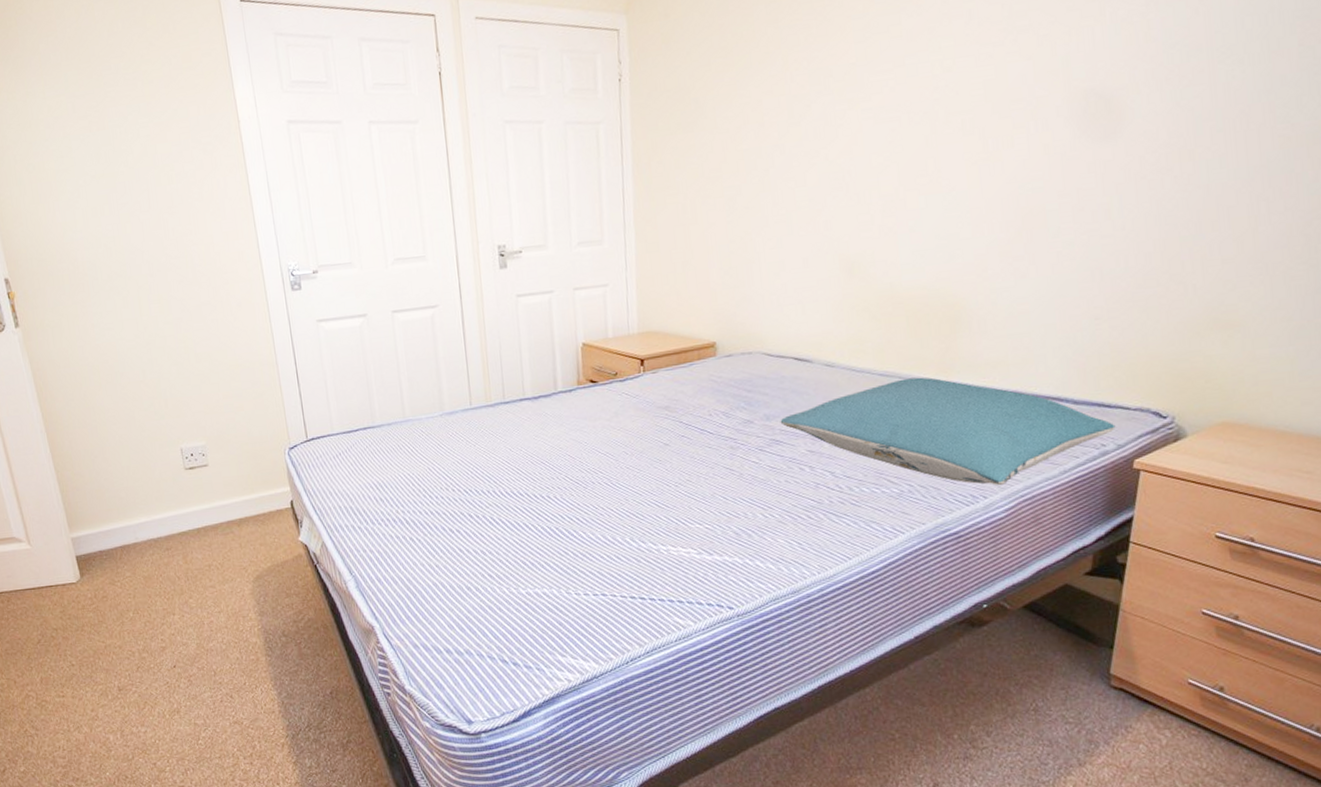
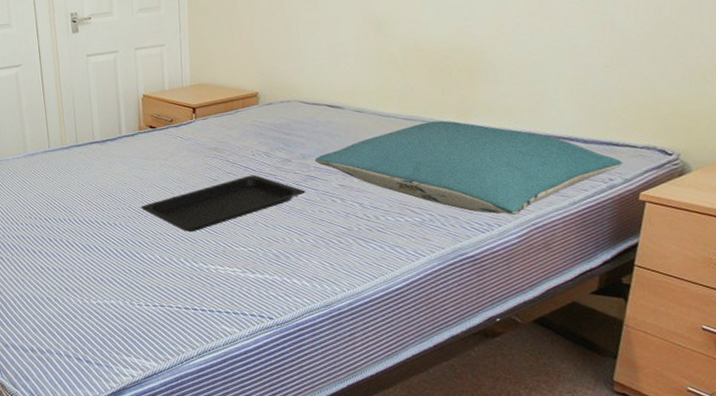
serving tray: none [579,438,771,506] -> present [141,174,306,232]

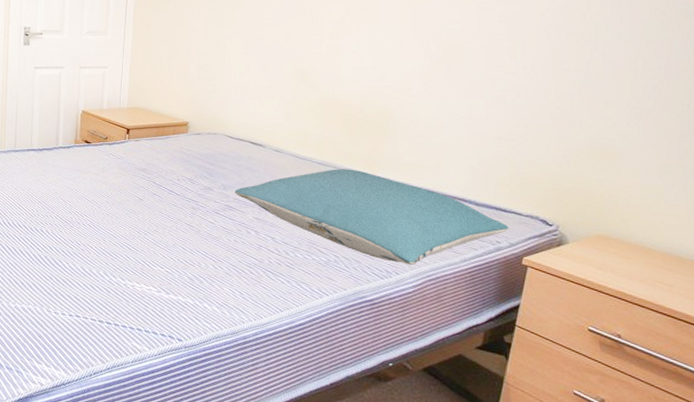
serving tray: present [141,174,306,232] -> none [68,198,224,246]

